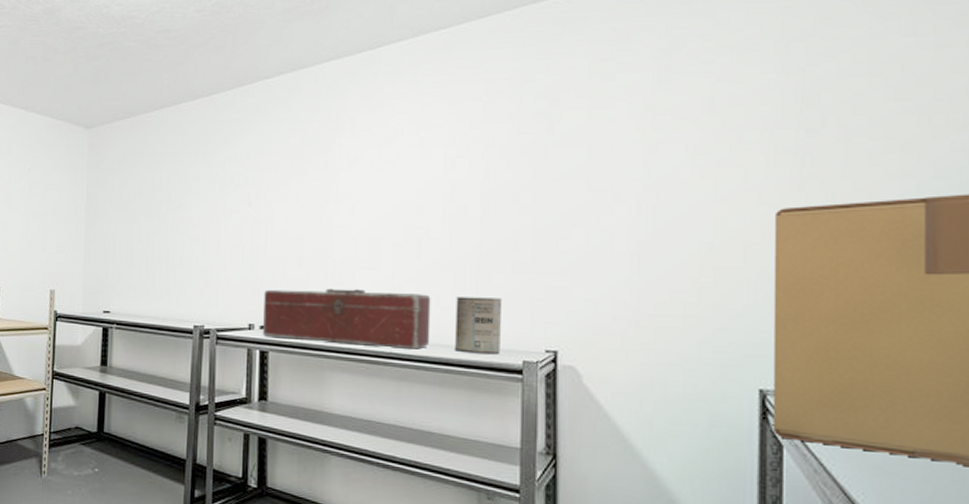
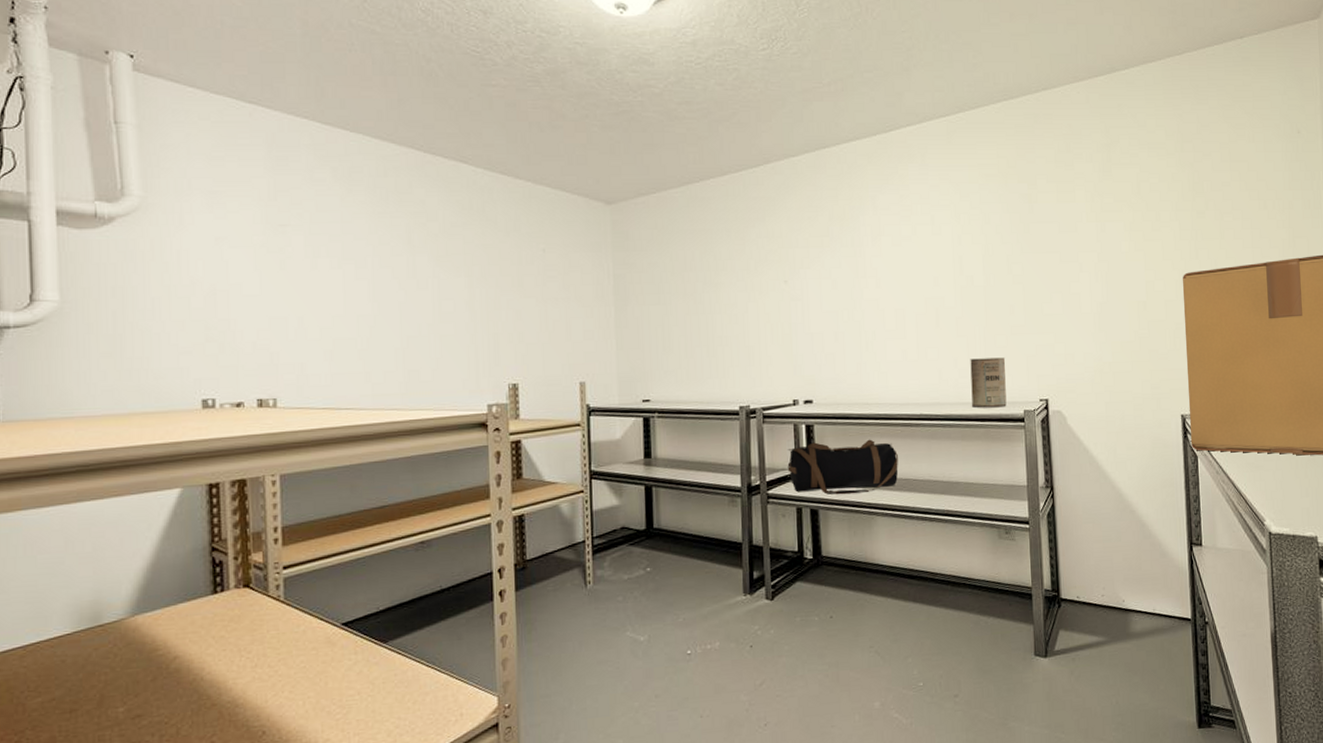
duffel bag: none [237,369,360,428] -> present [787,439,899,495]
toolbox: present [263,288,431,349] -> none [805,358,952,412]

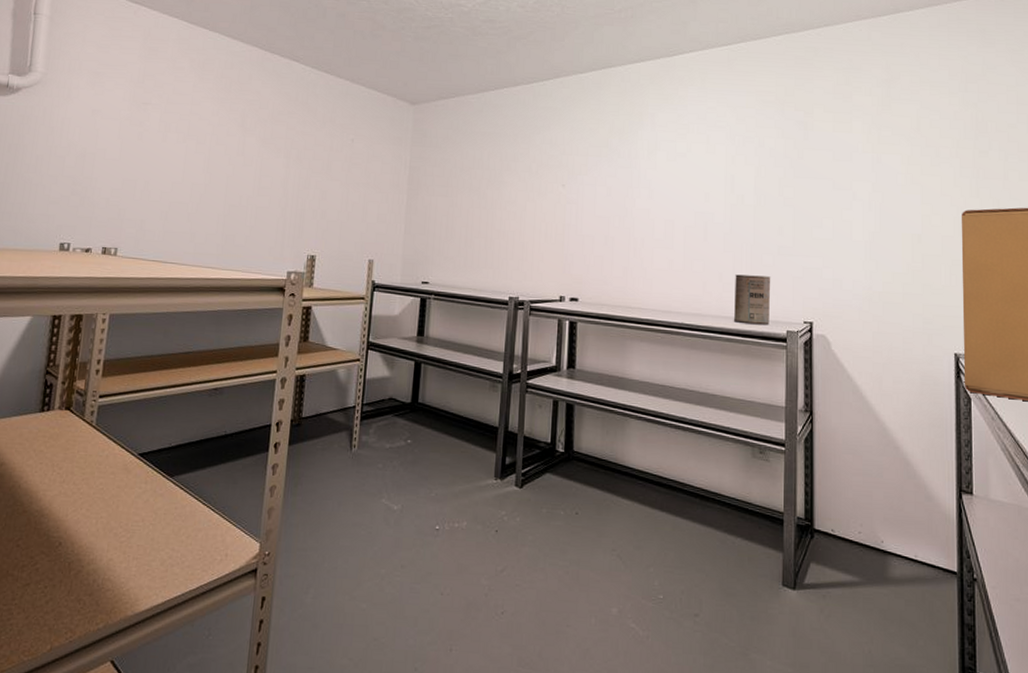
duffel bag: present [787,439,899,495] -> none [548,339,656,394]

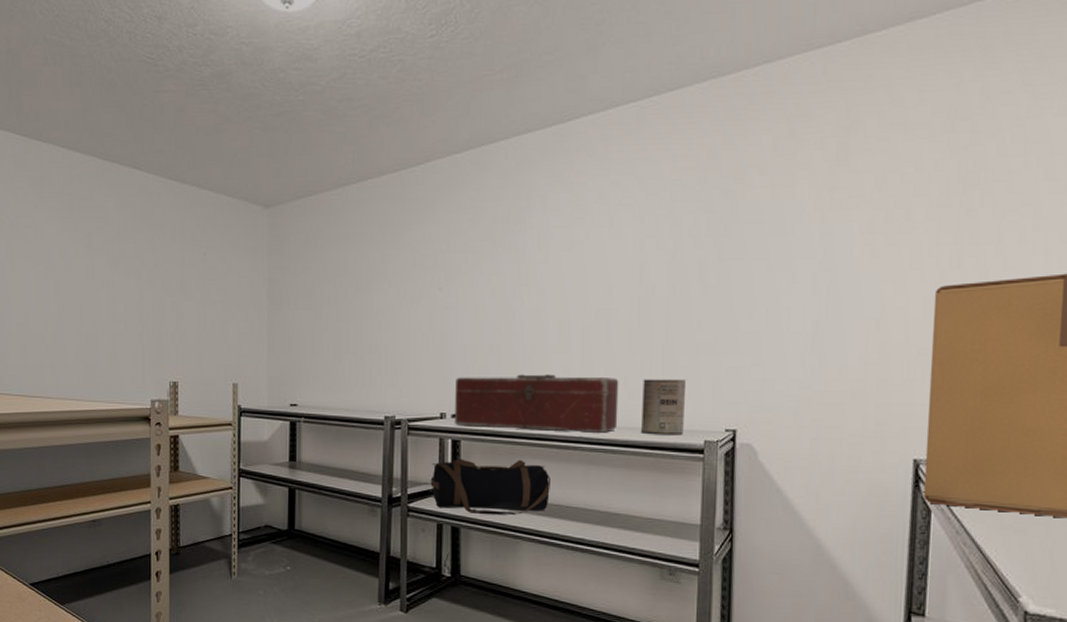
duffel bag: none [548,339,656,394] -> present [430,458,550,515]
toolbox: none [572,264,715,321] -> present [455,374,619,433]

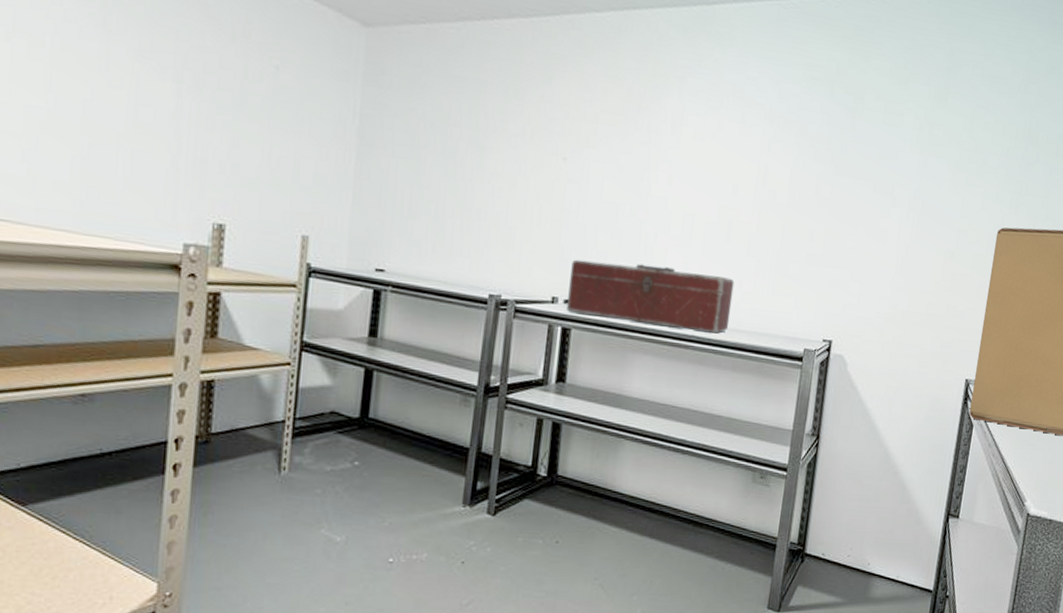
duffel bag: present [430,458,550,515] -> none [533,348,660,412]
paint can: present [640,379,687,436] -> none [748,283,795,342]

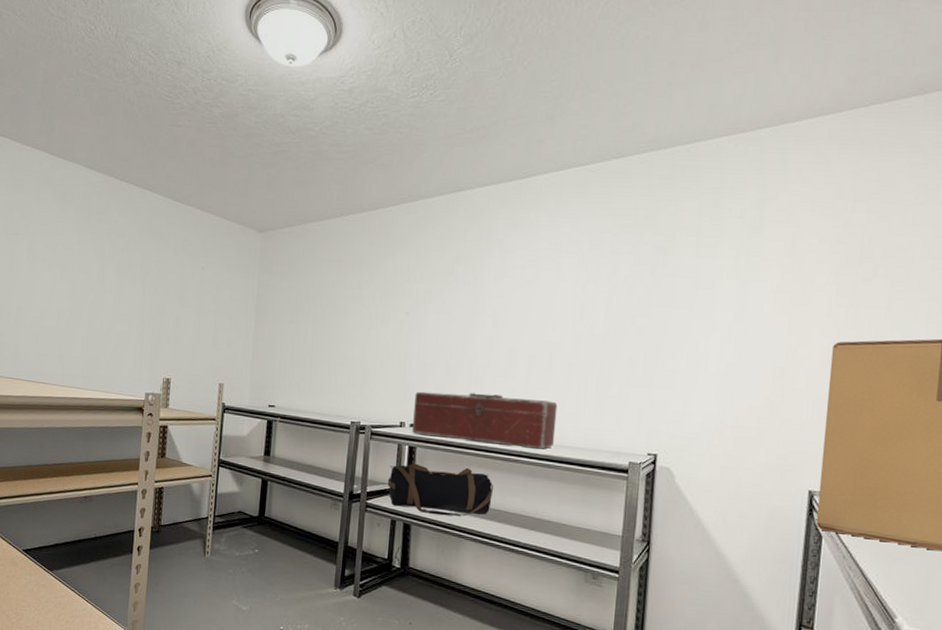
duffel bag: none [533,348,660,412] -> present [387,463,493,517]

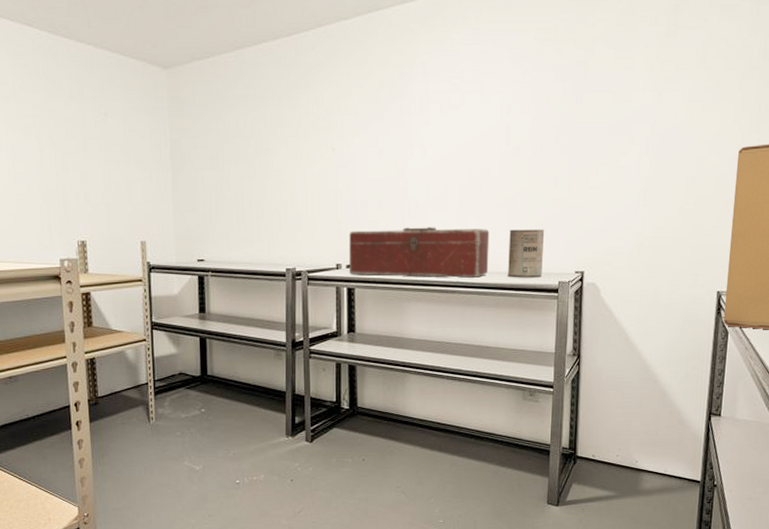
duffel bag: present [387,463,493,517] -> none [329,303,433,353]
paint can: none [573,405,616,456] -> present [507,229,545,278]

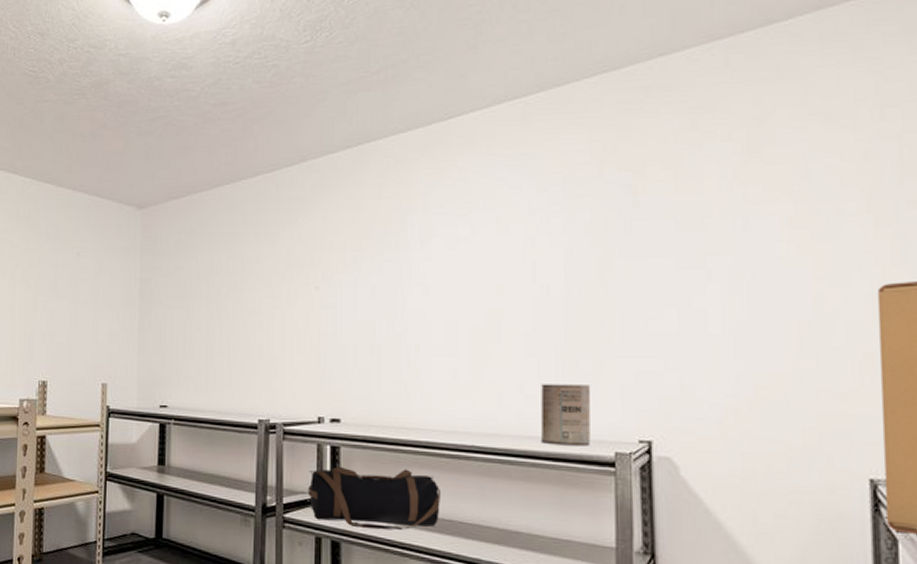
duffel bag: none [329,303,433,353] -> present [307,466,440,530]
toolbox: present [349,227,490,278] -> none [334,377,514,442]

